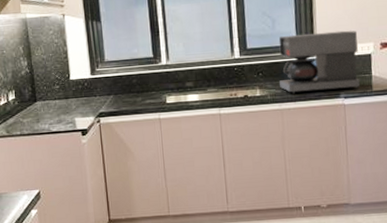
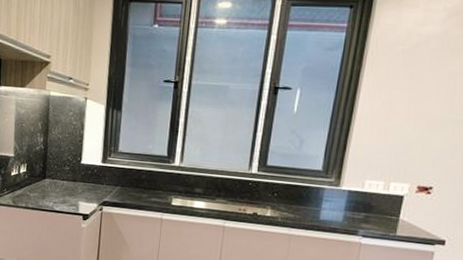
coffee maker: present [278,30,360,94] -> none [294,158,393,230]

